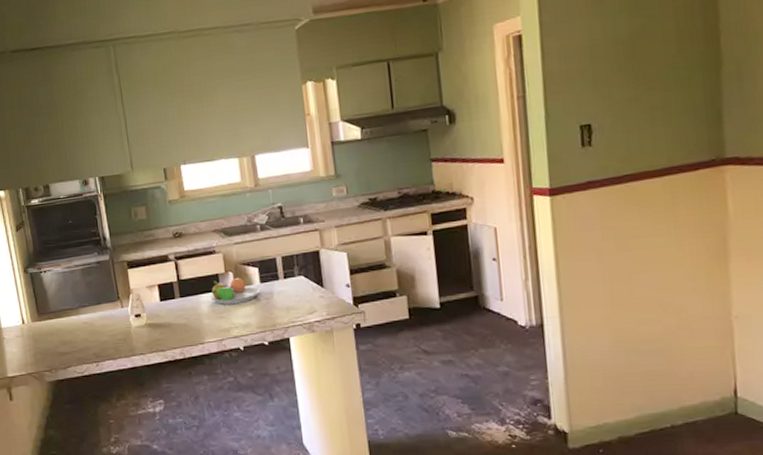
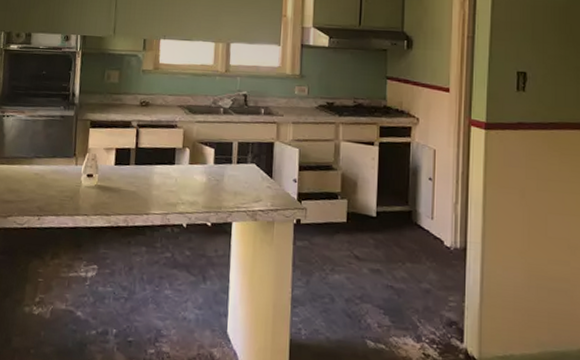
fruit bowl: present [210,277,260,305] -> none [163,154,212,181]

